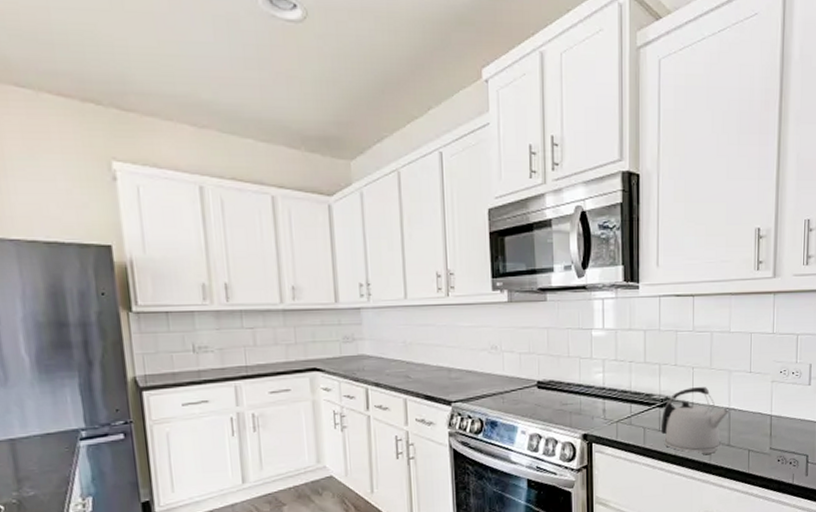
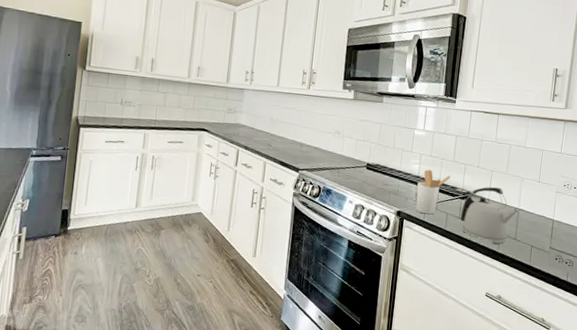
utensil holder: none [604,377,643,433] -> present [416,169,451,215]

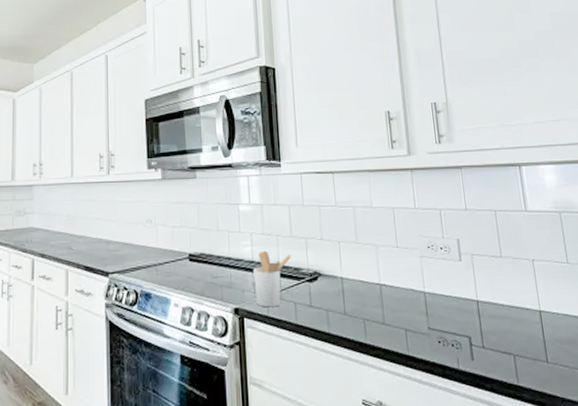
kettle: present [461,187,519,244] -> none [312,262,381,333]

